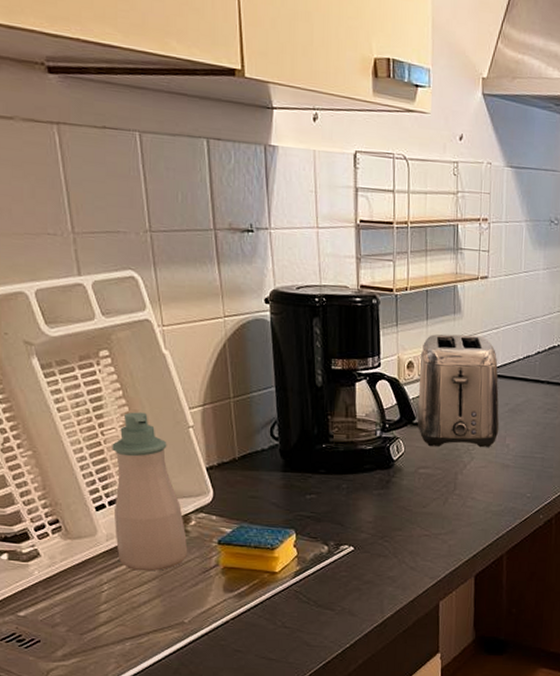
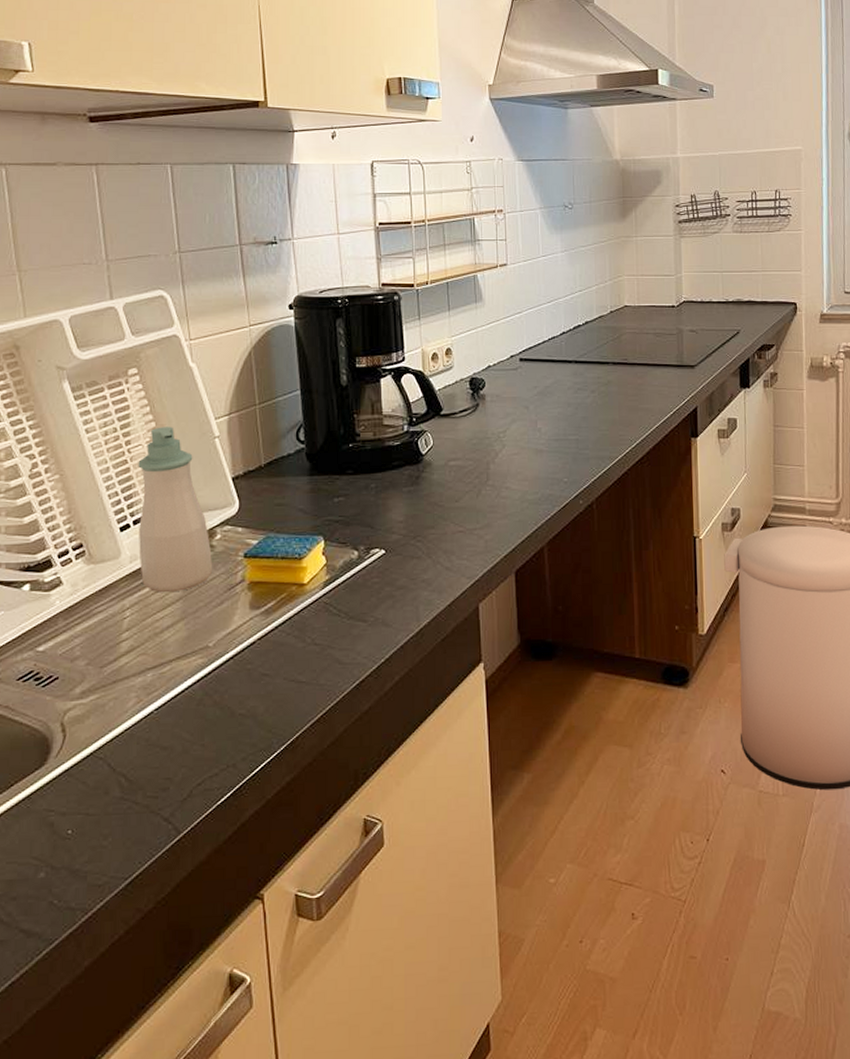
toaster: present [417,333,500,448] -> none [444,321,530,438]

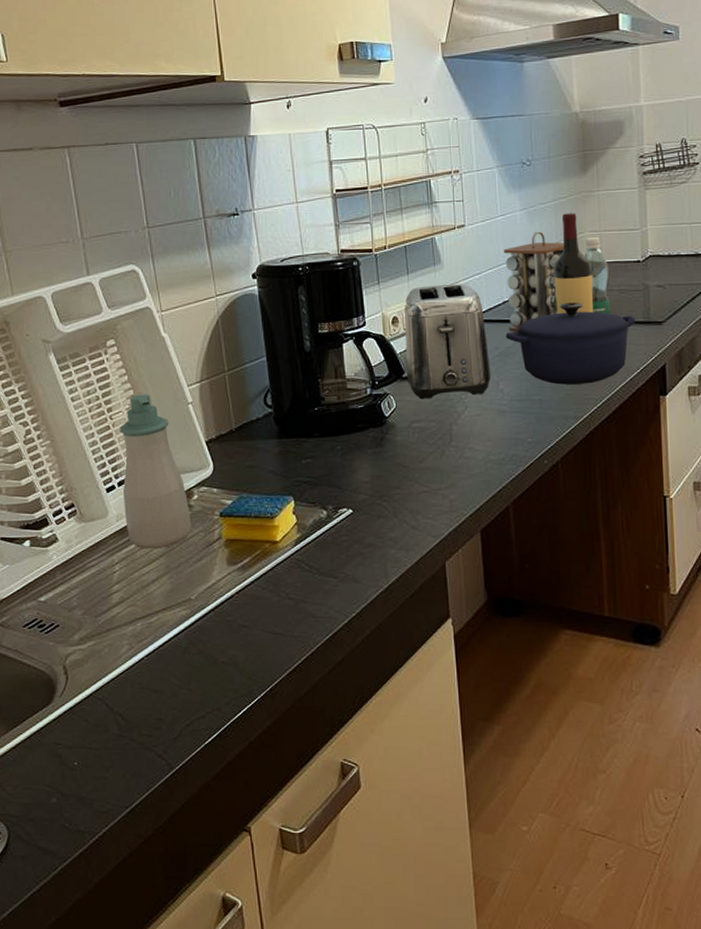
toaster: none [444,321,530,438] -> present [403,283,491,400]
spice rack: none [544,273,603,372] -> present [503,231,564,332]
cooking pot: none [544,343,670,425] -> present [505,301,636,385]
wine bottle: none [592,257,630,355] -> present [553,213,594,314]
bottle: none [622,282,647,357] -> present [584,237,611,314]

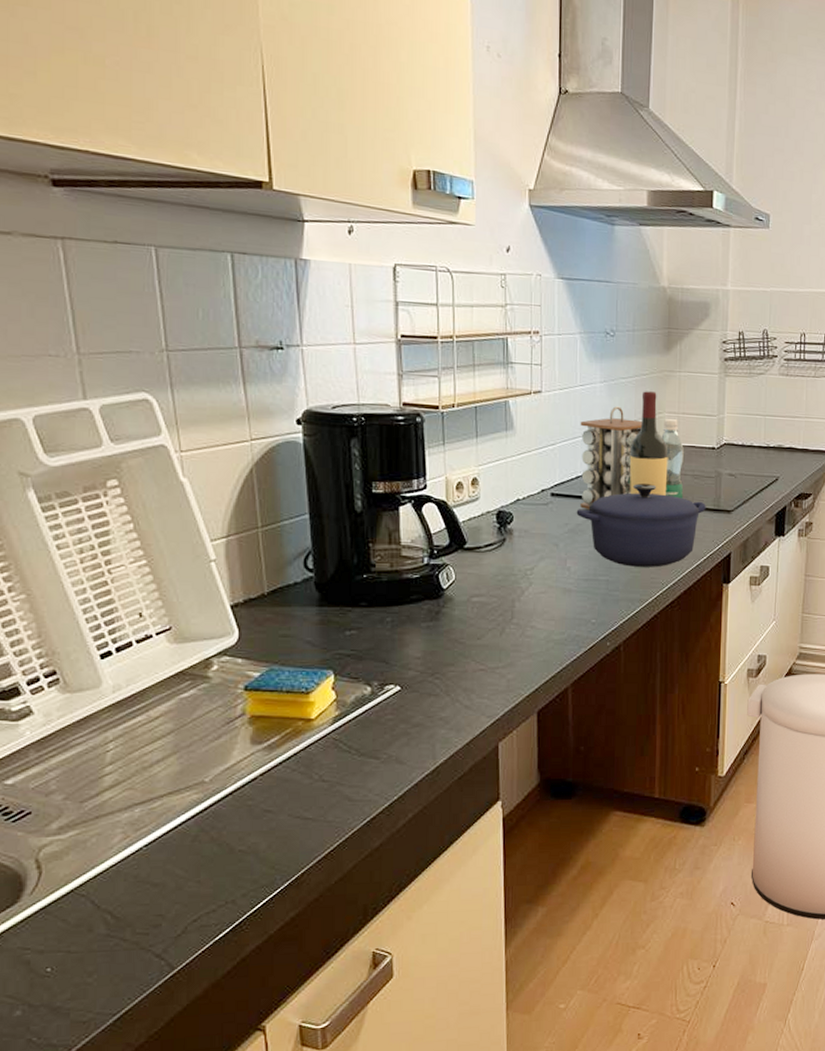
soap bottle: present [119,394,192,549] -> none [120,546,209,725]
toaster: present [403,283,491,400] -> none [468,452,559,573]

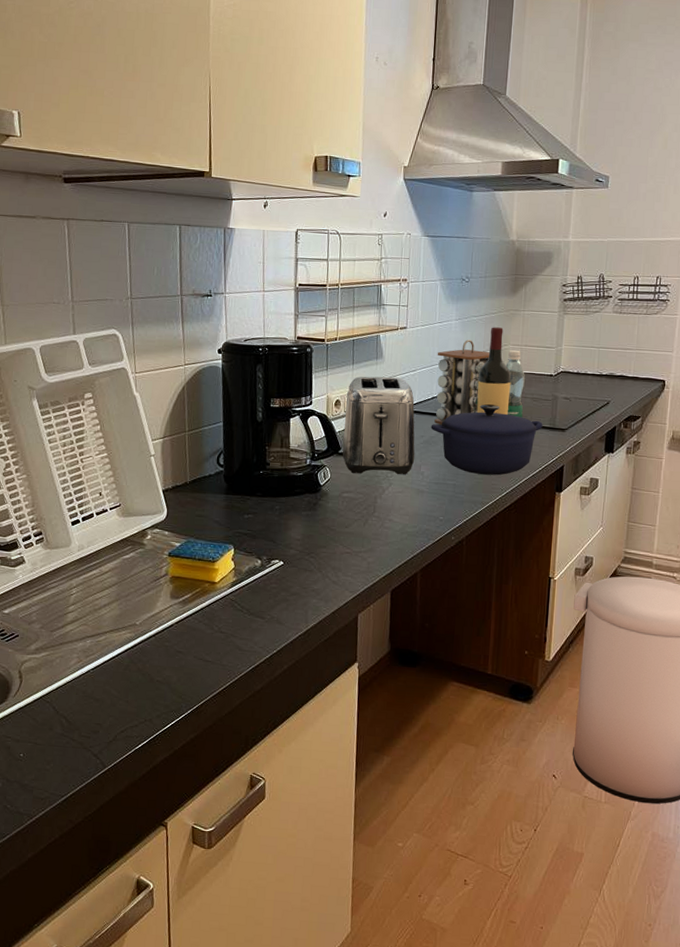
toaster: none [468,452,559,573] -> present [342,376,415,475]

